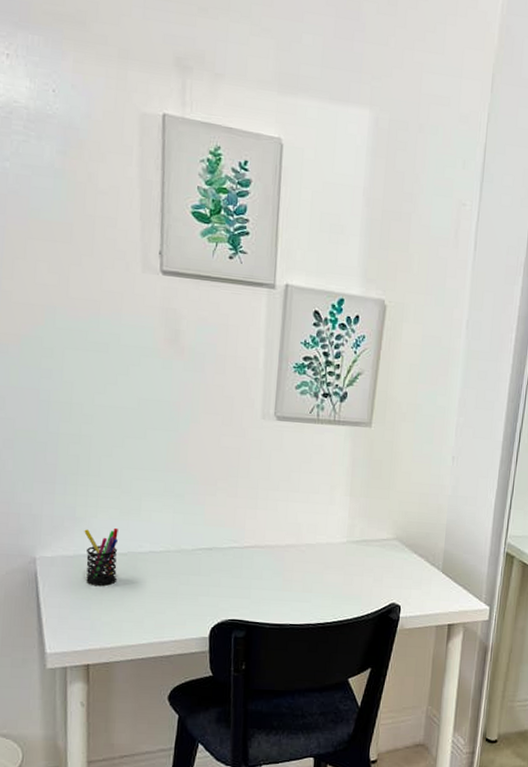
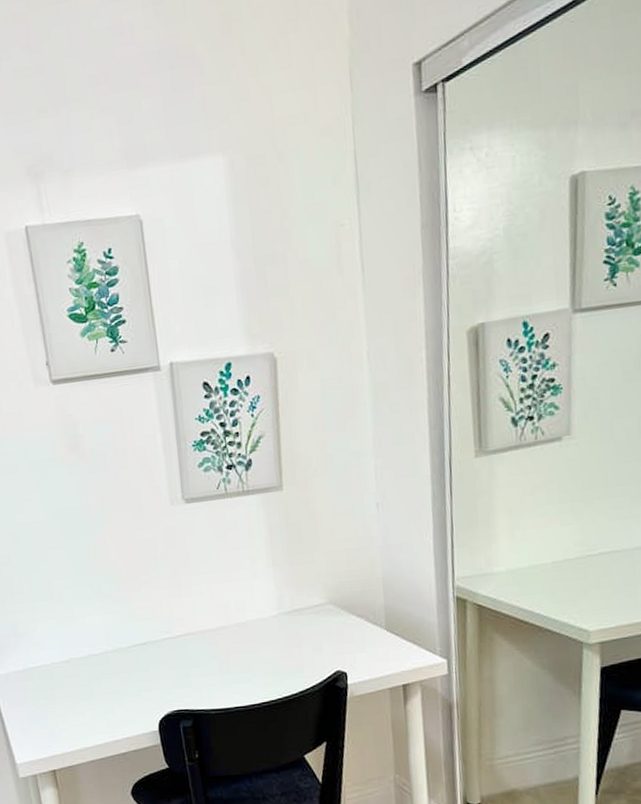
pen holder: present [84,527,118,586] -> none [28,637,65,695]

